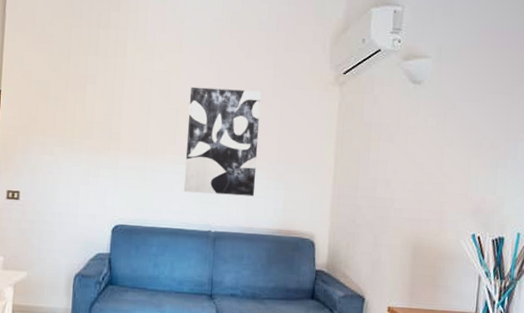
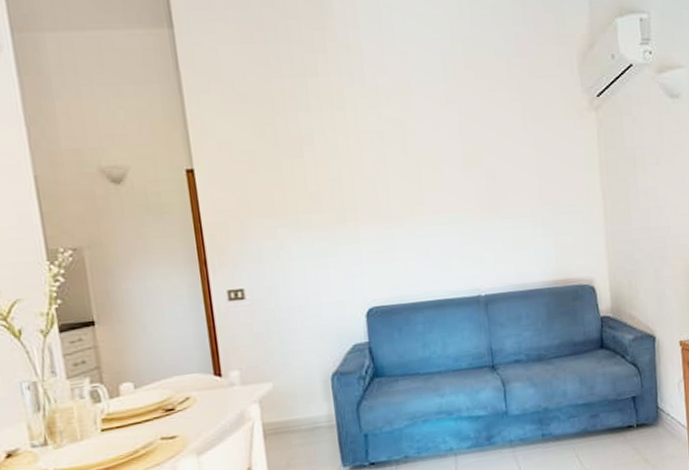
wall art: present [183,86,262,196] -> none [429,128,523,256]

